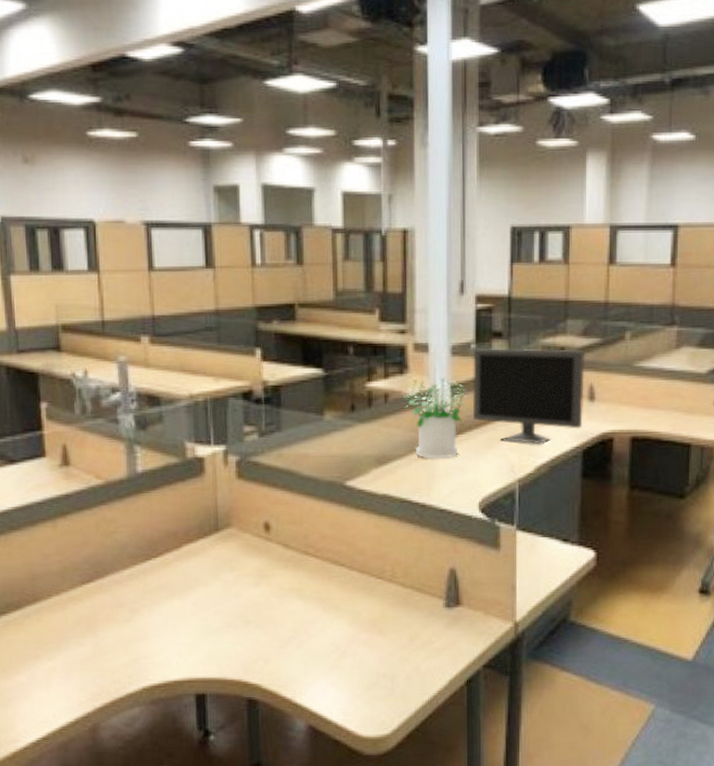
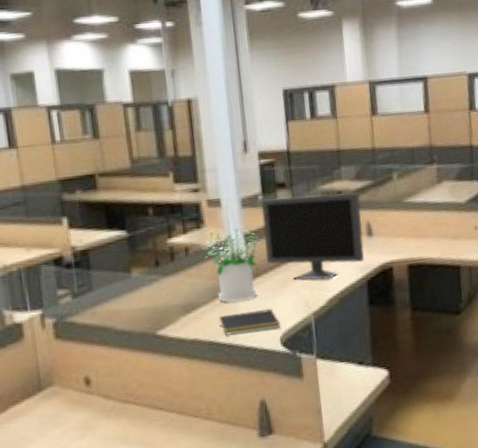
notepad: none [414,469,481,494] -> present [219,308,281,335]

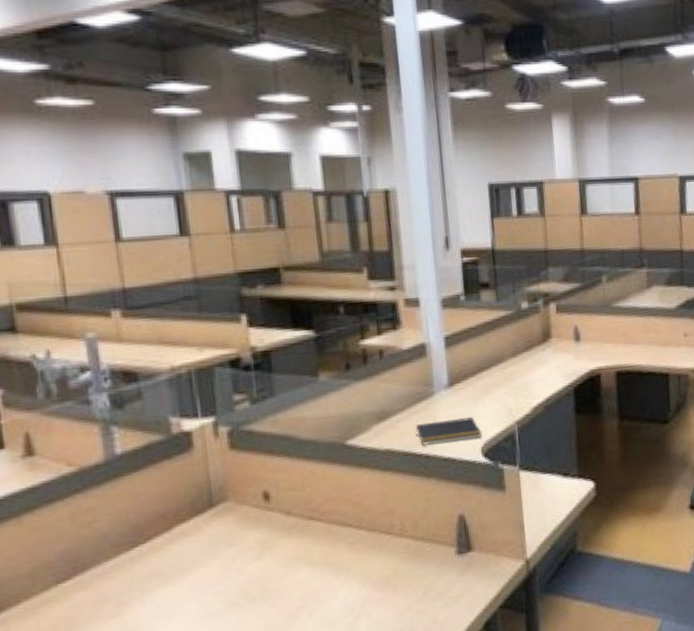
potted plant: present [203,227,263,302] -> none [399,329,464,410]
monitor: present [260,193,364,280] -> none [462,295,571,386]

